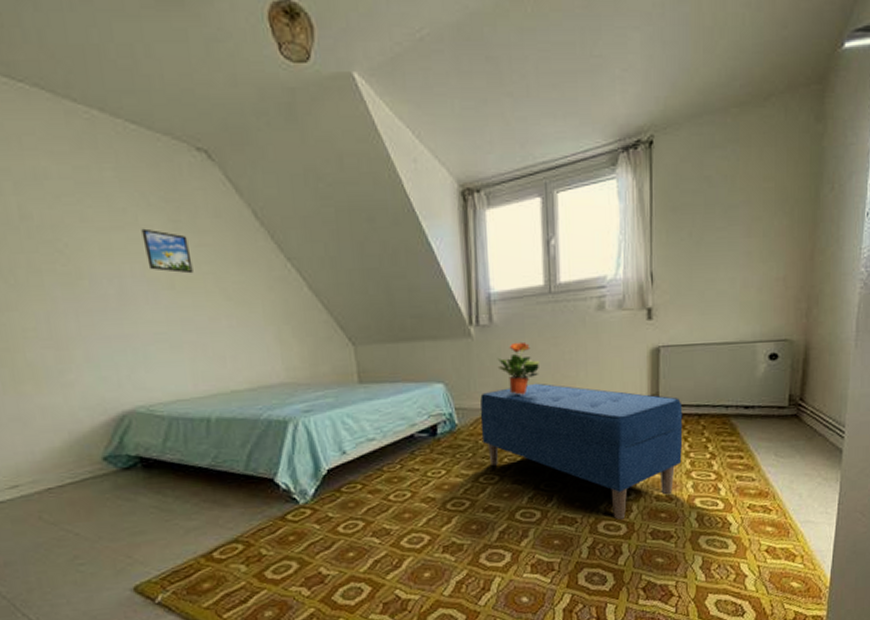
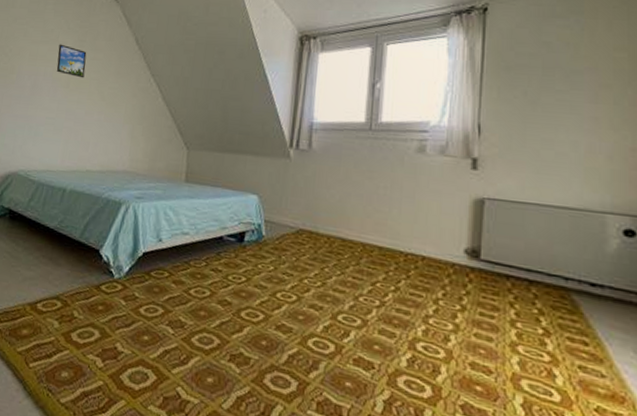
bench: present [480,383,683,520] -> none [285,210,509,380]
potted plant: present [497,341,540,395] -> none [310,169,353,220]

